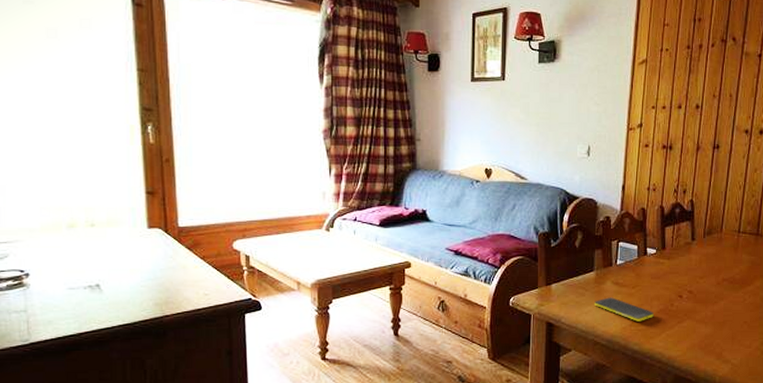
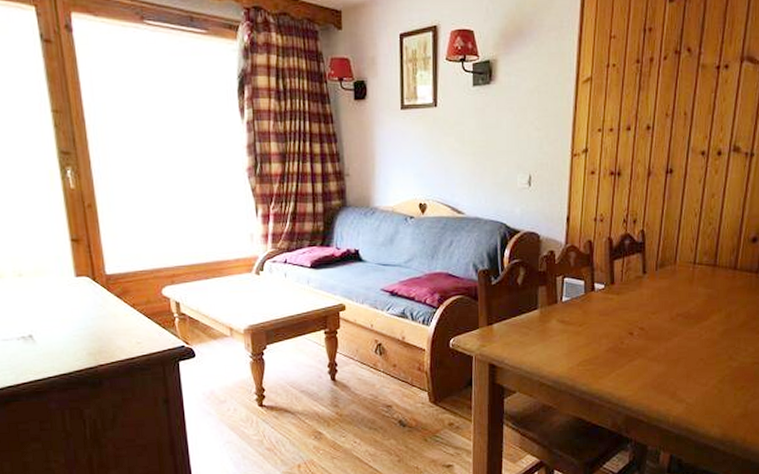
smartphone: present [595,297,654,322] -> none [539,336,603,361]

